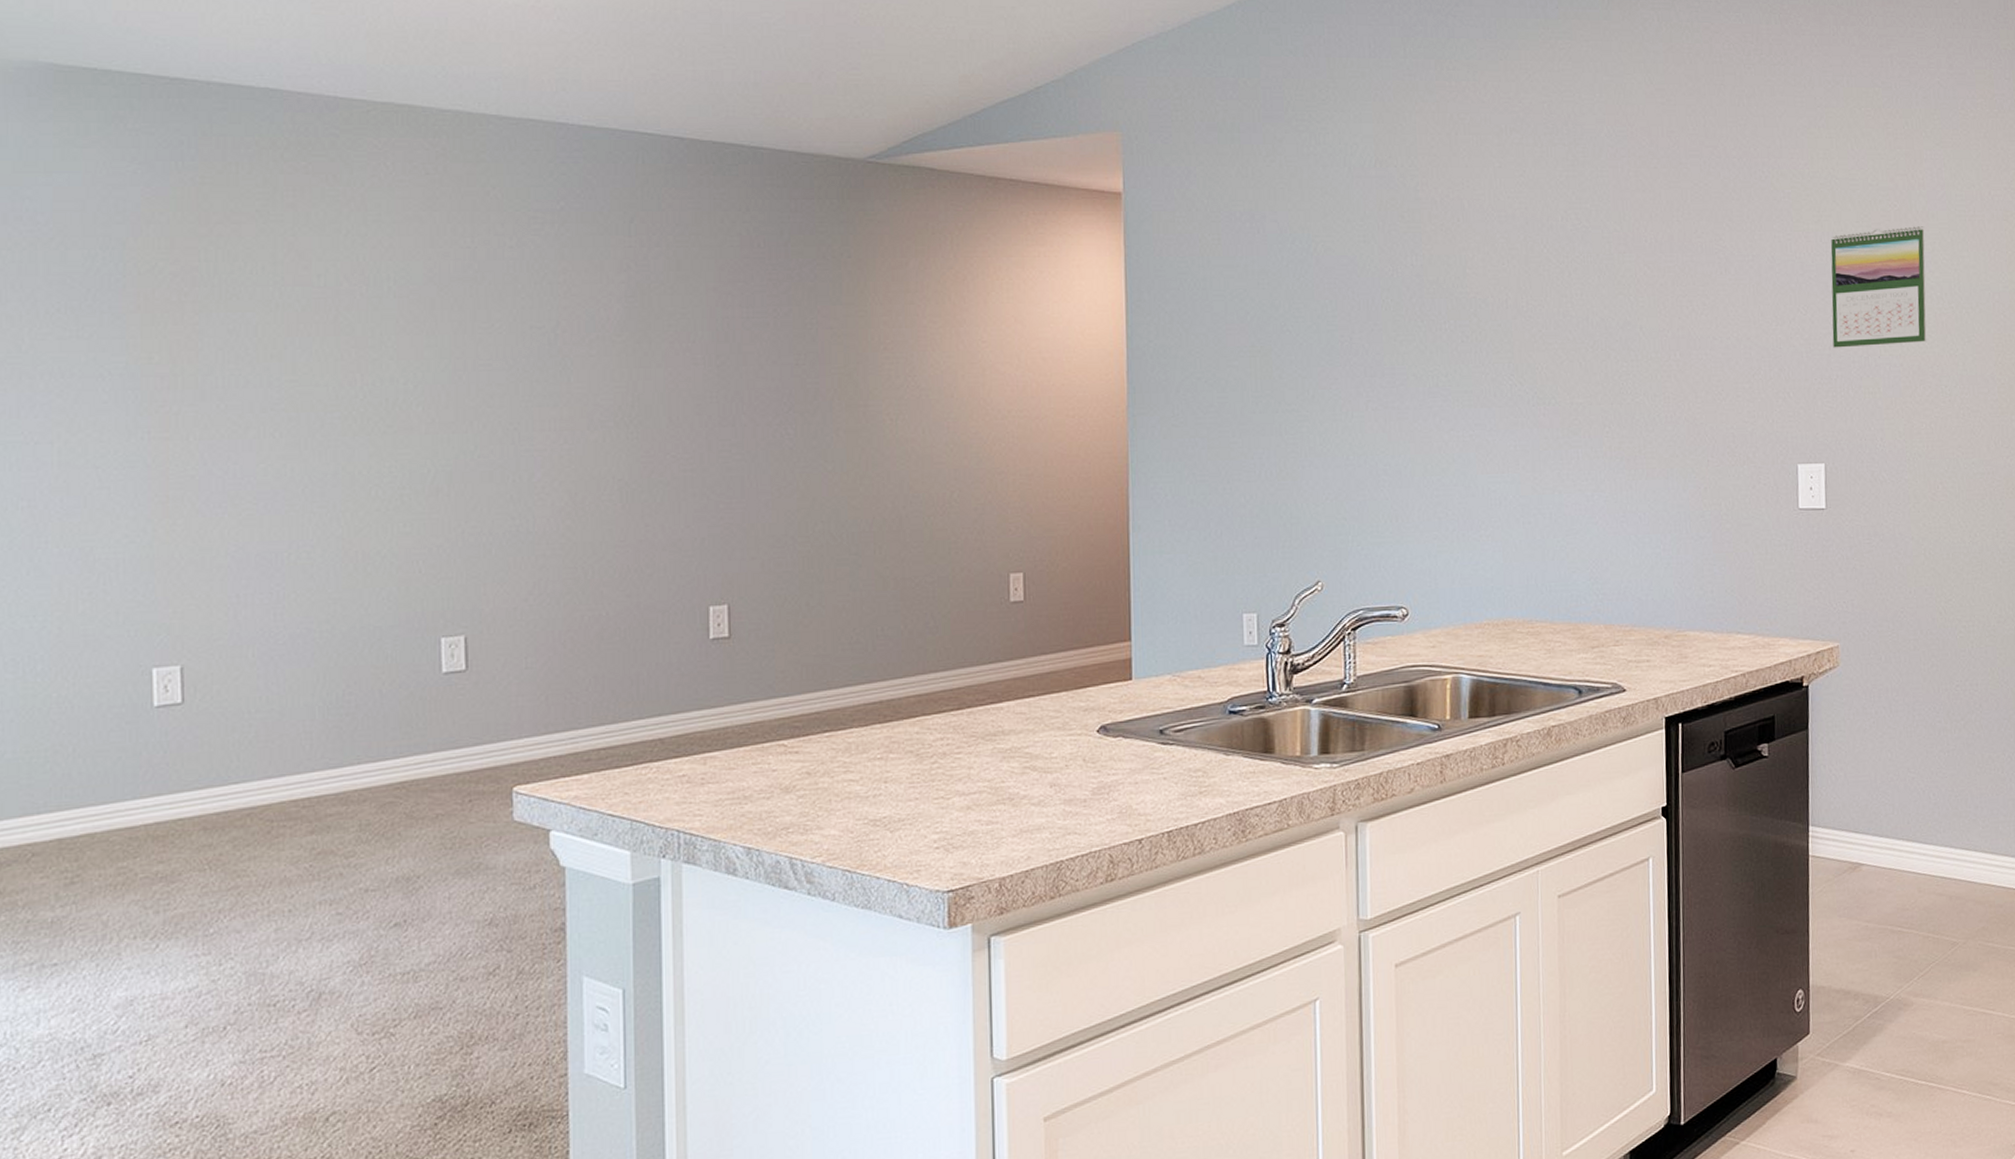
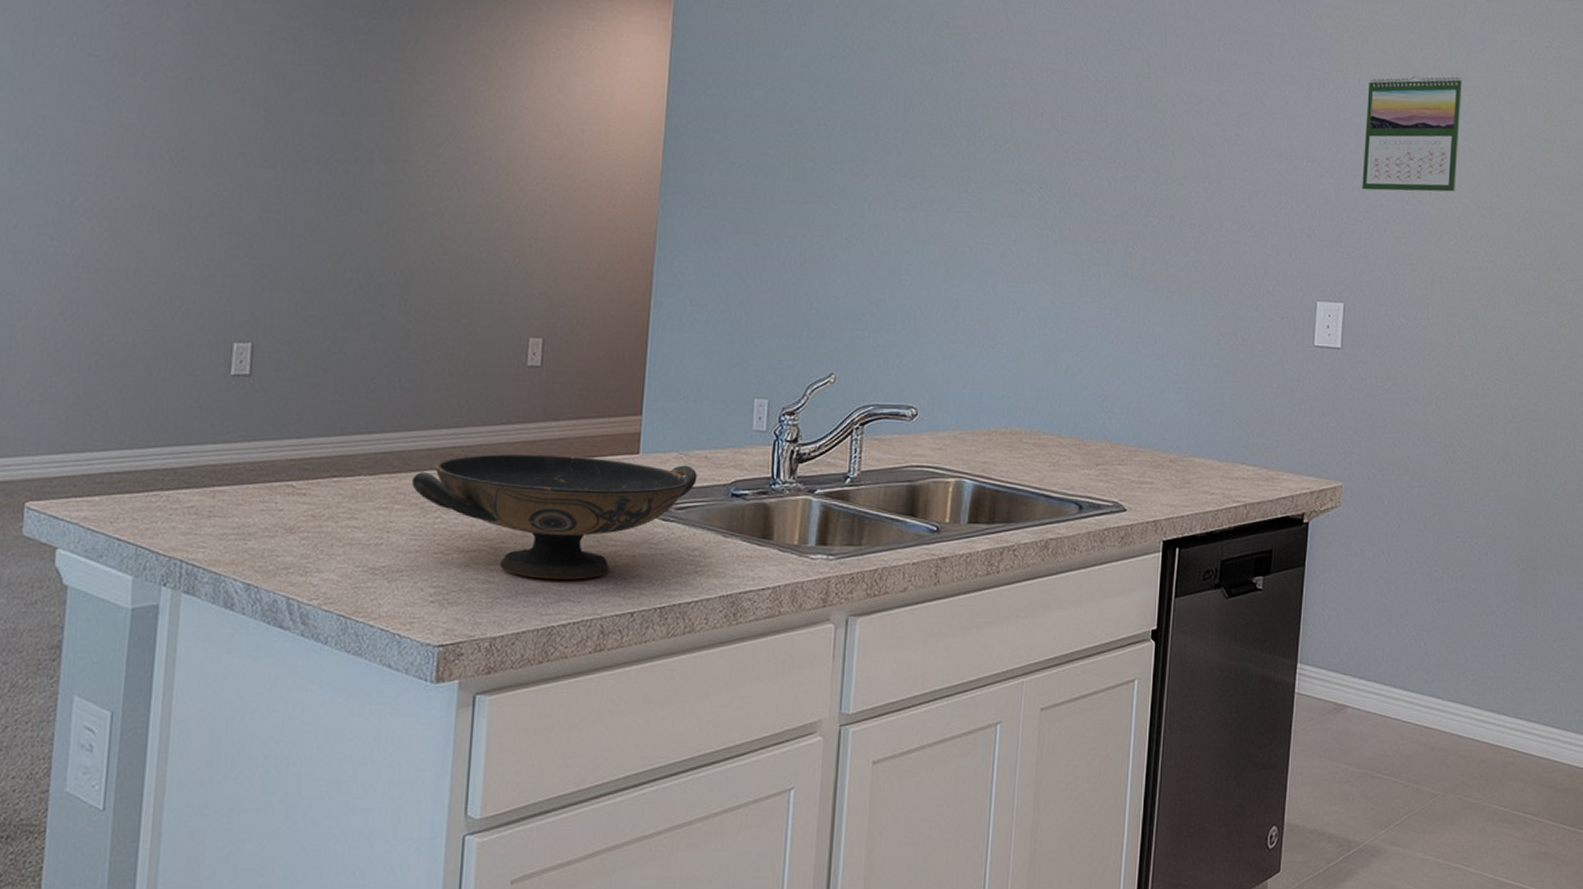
decorative bowl: none [905,687,1193,814] -> present [412,453,697,580]

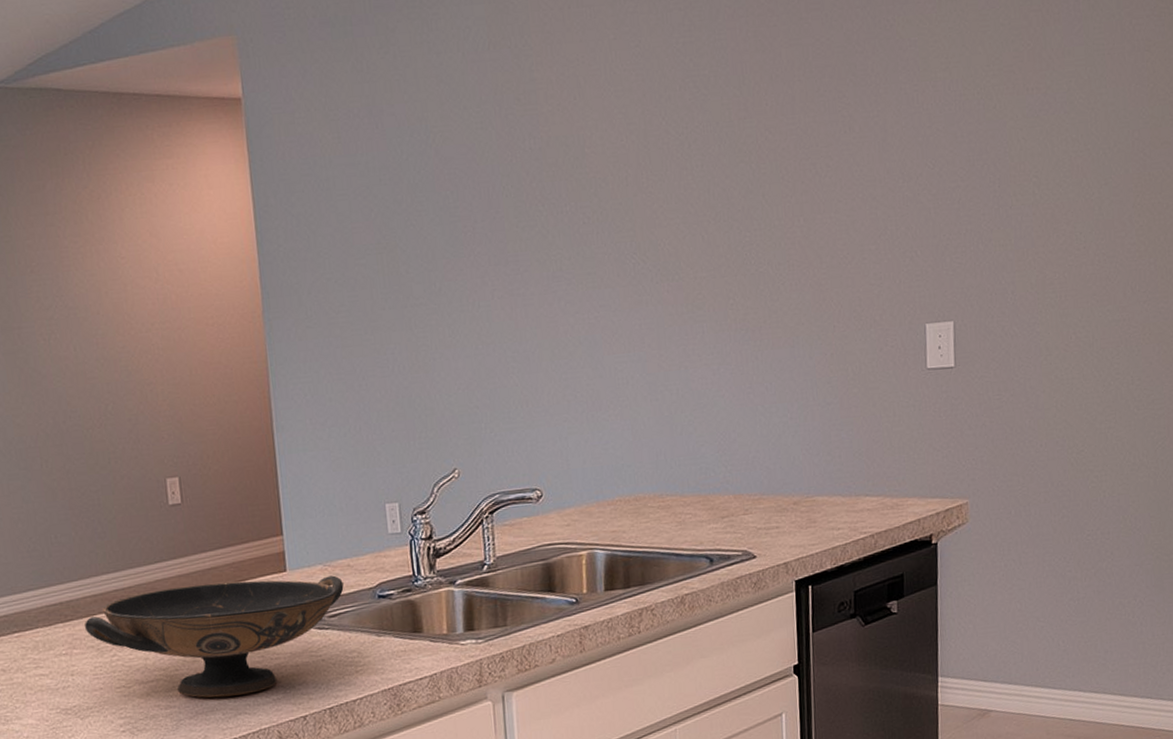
calendar: present [1362,76,1463,192] -> none [959,64,1061,201]

